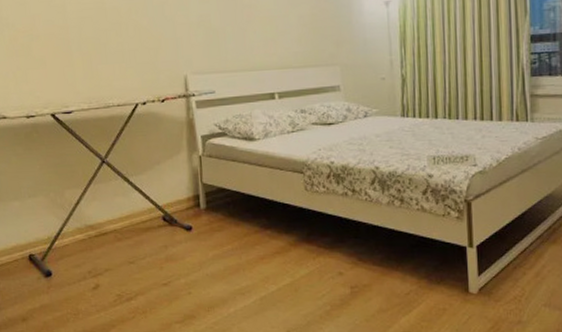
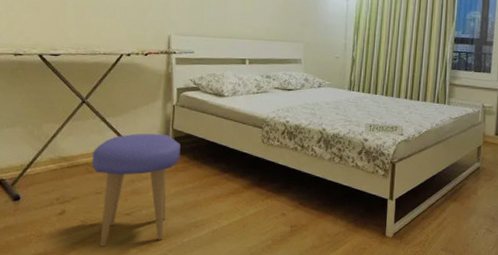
stool: none [119,190,214,323] -> present [92,133,181,247]

